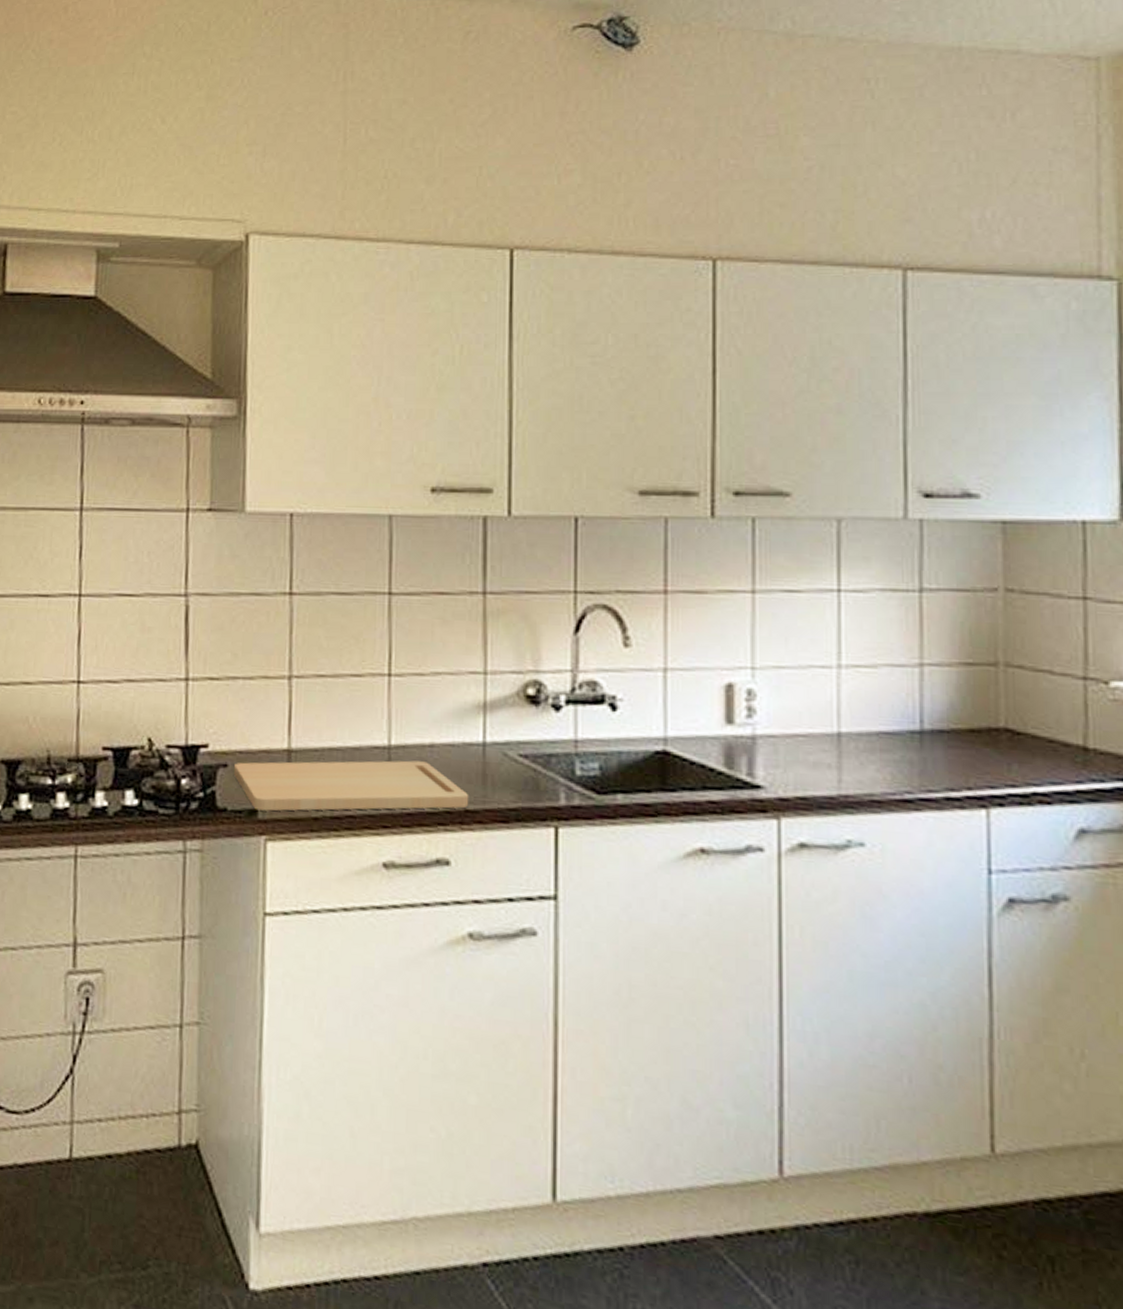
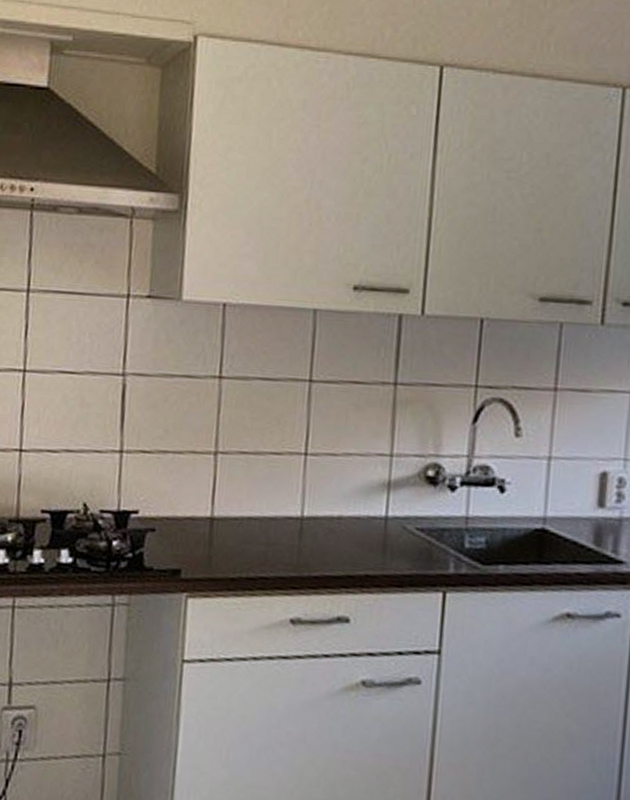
cutting board: present [234,760,469,812] -> none [161,527,370,574]

